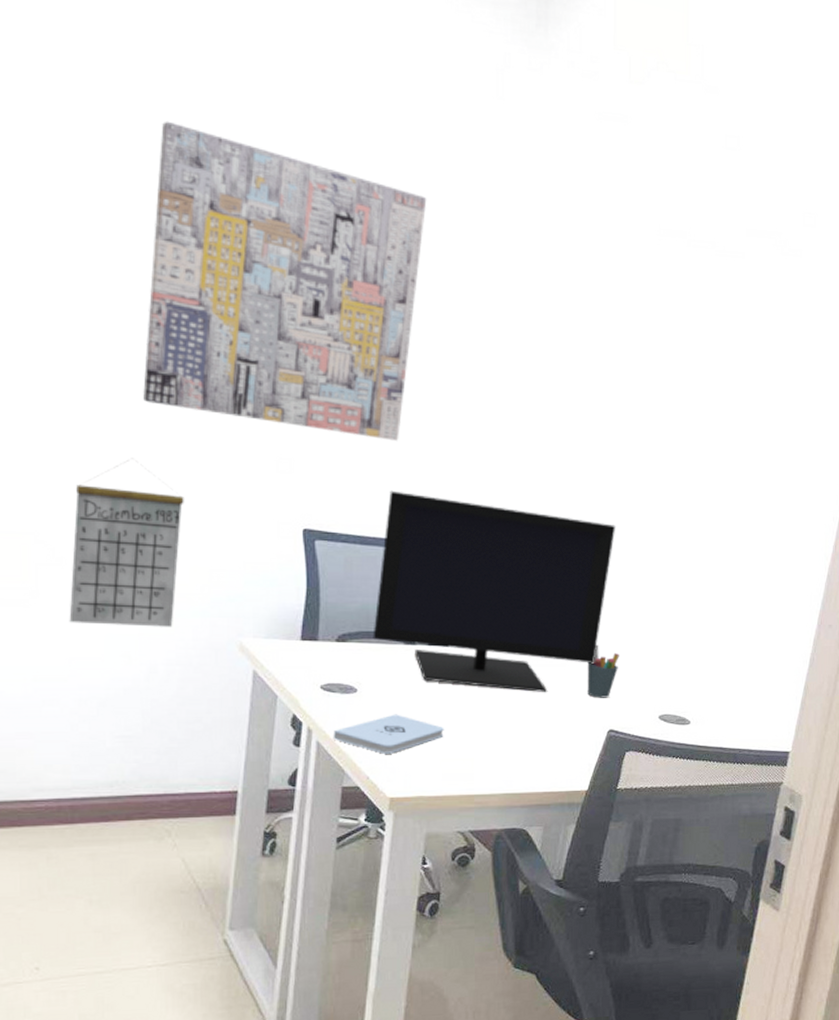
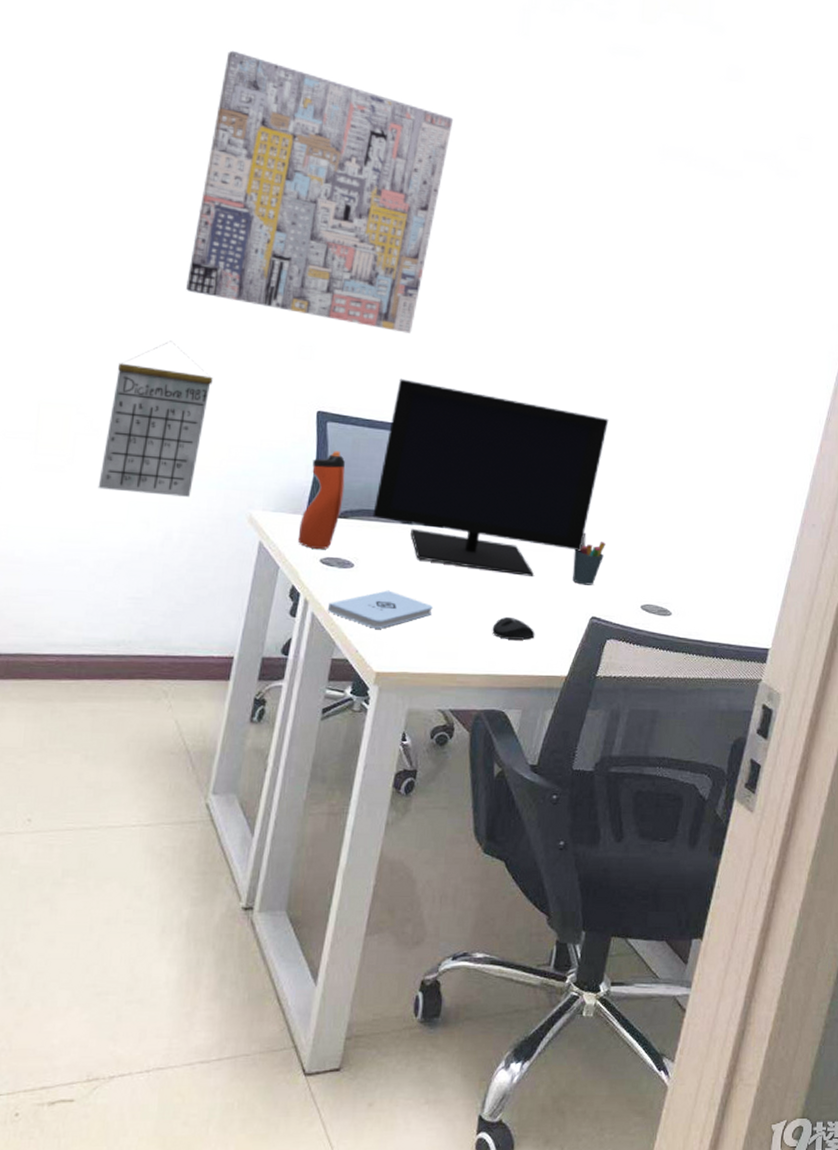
water bottle: none [294,571,340,675] -> present [297,451,345,549]
mouse: none [507,735,552,757] -> present [492,617,535,640]

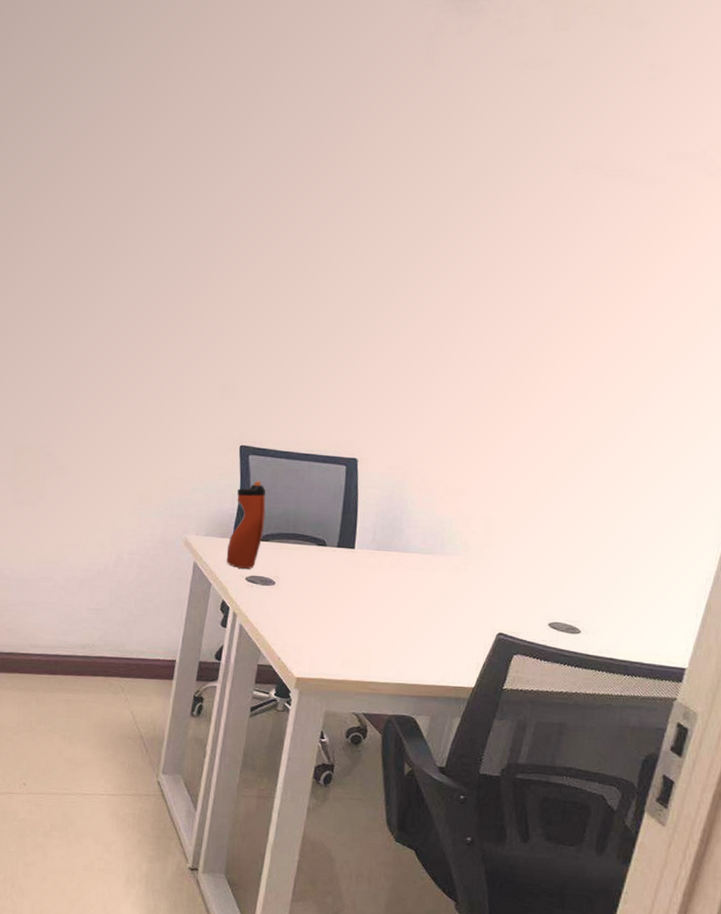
calendar: present [98,340,213,497] -> none [63,389,151,524]
wall art: present [186,50,454,333] -> none [126,120,360,370]
notepad: present [327,590,433,629] -> none [253,605,347,640]
monitor: present [372,378,609,576] -> none [291,412,517,594]
mouse: present [492,617,535,640] -> none [402,632,443,653]
pen holder: present [572,532,606,586] -> none [479,553,513,604]

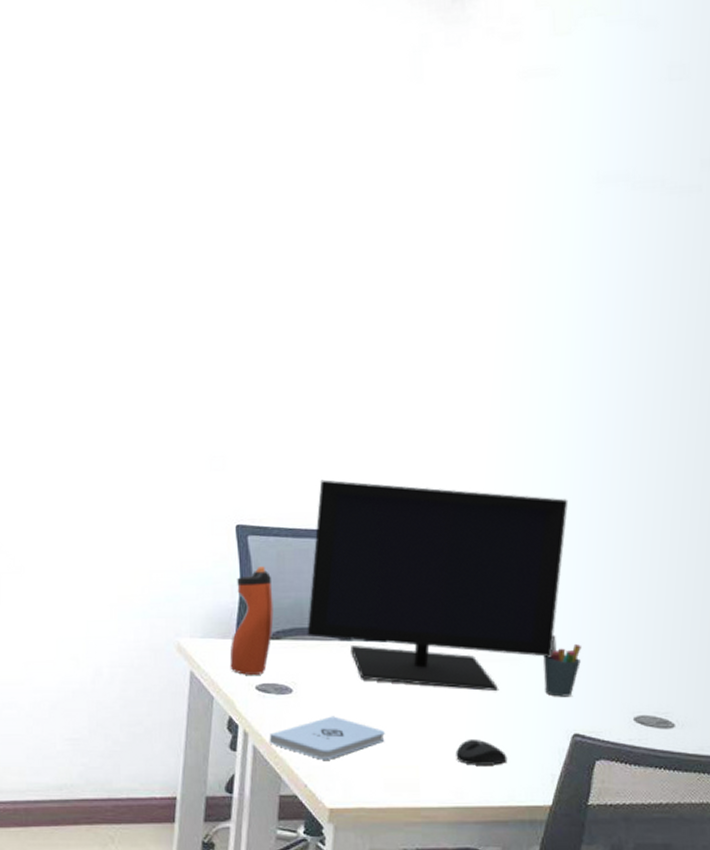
notepad: none [253,605,347,640] -> present [269,716,385,760]
monitor: none [291,412,517,594] -> present [307,479,569,691]
mouse: none [402,632,443,653] -> present [456,740,508,765]
pen holder: none [479,553,513,604] -> present [543,635,581,697]

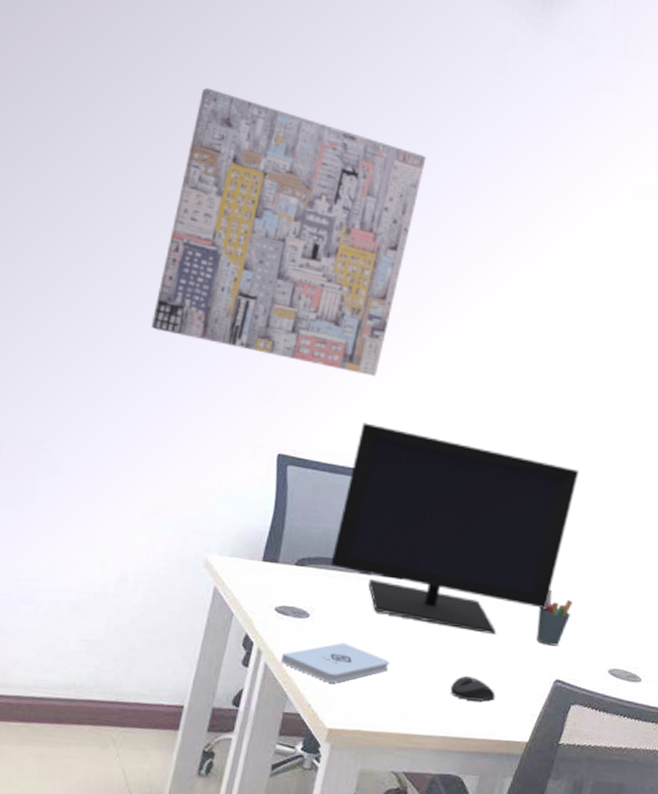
wall art: none [91,158,349,429] -> present [151,87,427,376]
water bottle: present [229,566,274,675] -> none [253,495,304,598]

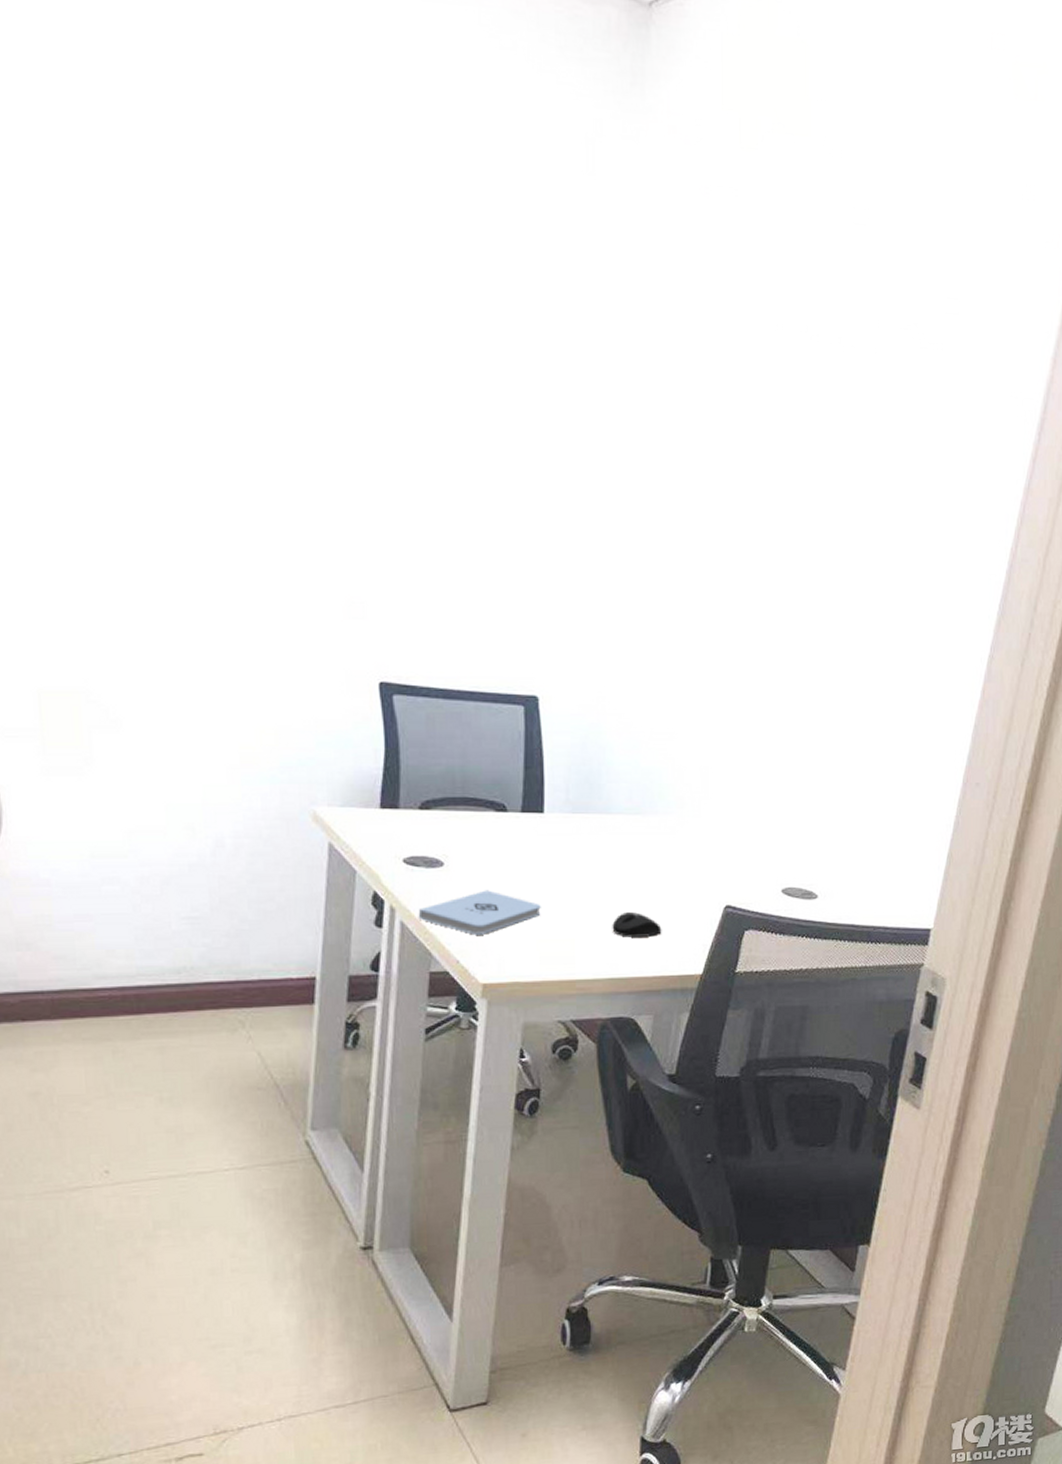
wall art: present [151,87,427,376] -> none [198,214,510,579]
monitor: present [330,422,580,634] -> none [459,636,731,864]
pen holder: present [536,589,573,646] -> none [700,808,737,870]

